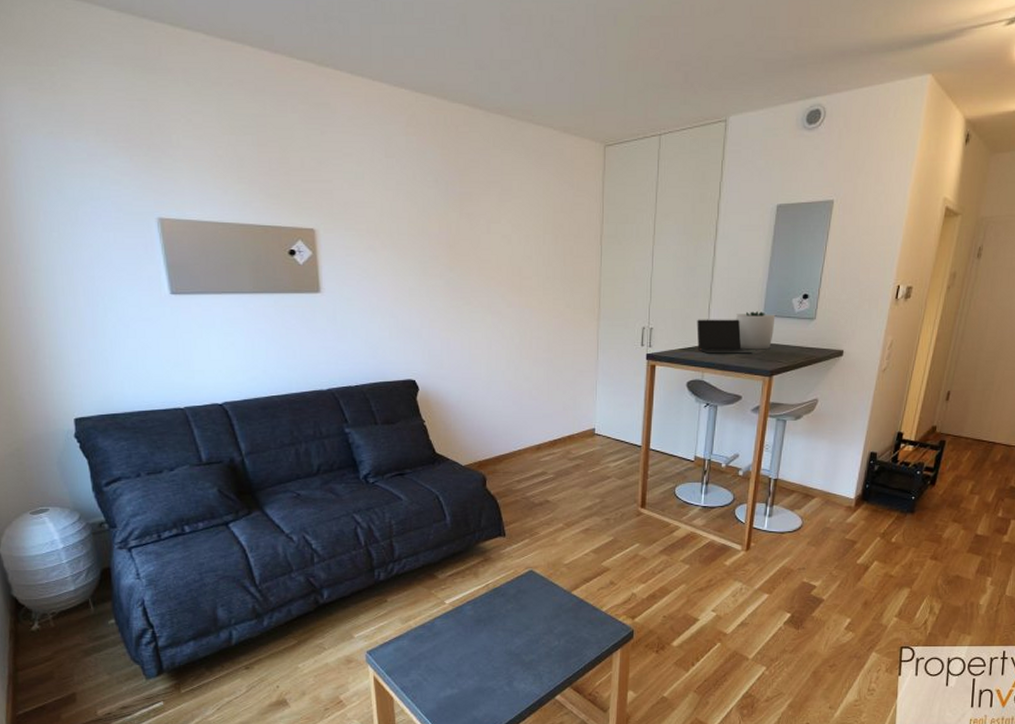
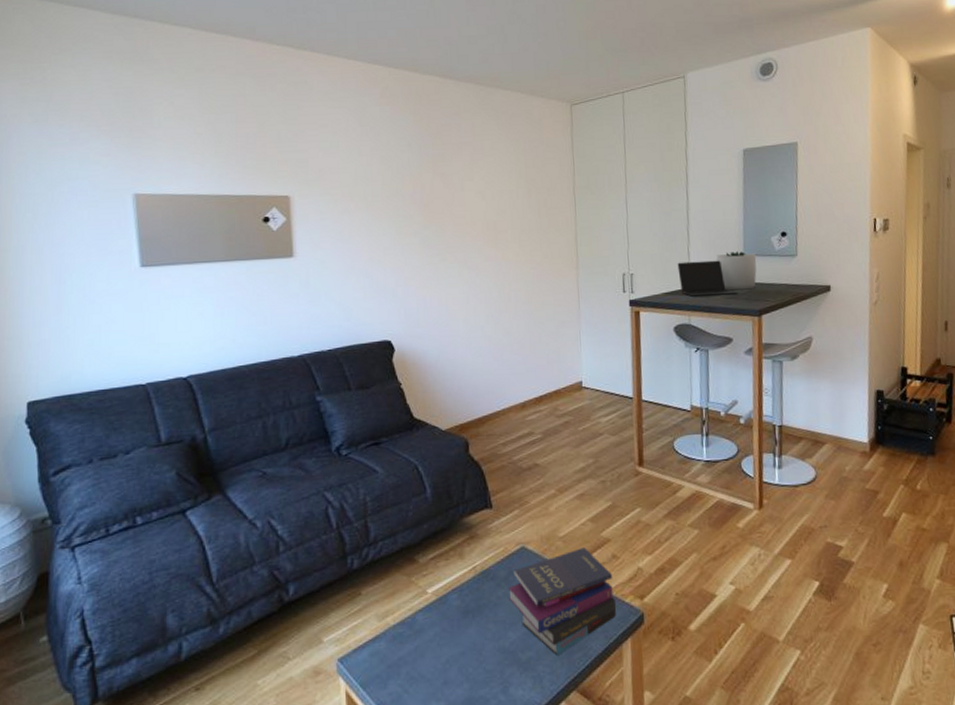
books: none [517,574,611,659] -> present [508,547,617,655]

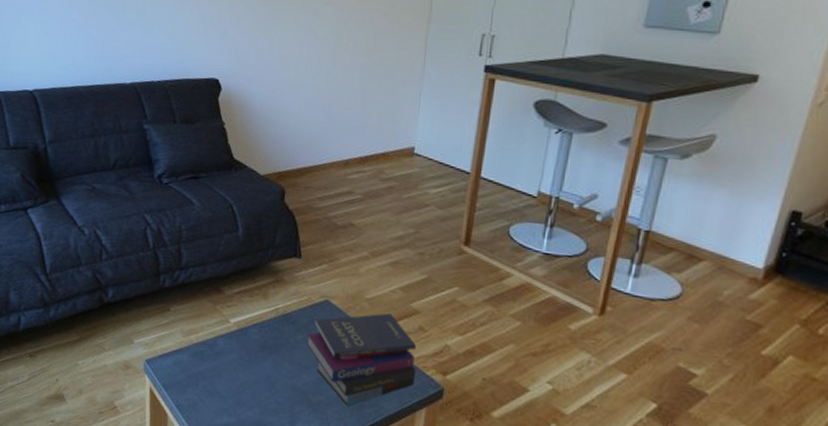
laptop: present [677,260,738,297] -> none [551,27,626,72]
planter: present [715,251,757,291] -> none [604,20,662,69]

